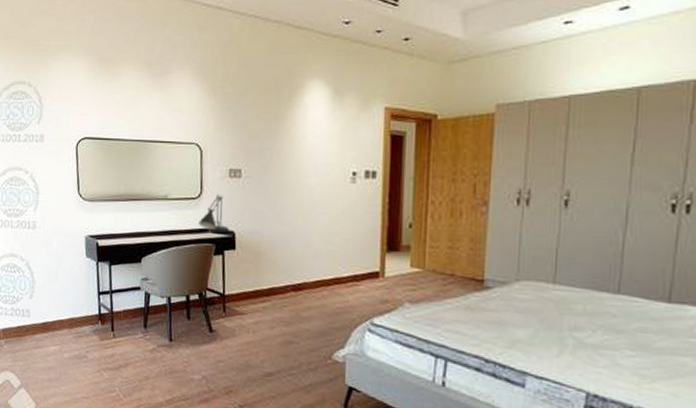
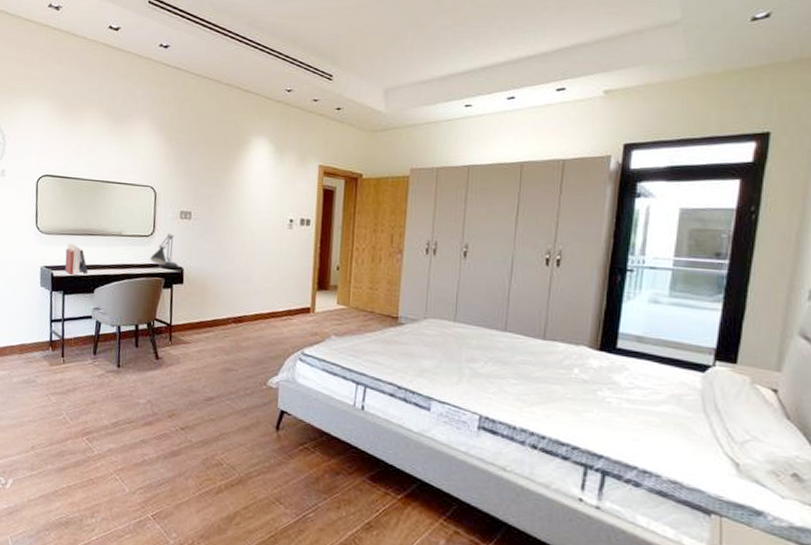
books: none [109,209,133,244] -> present [65,243,88,275]

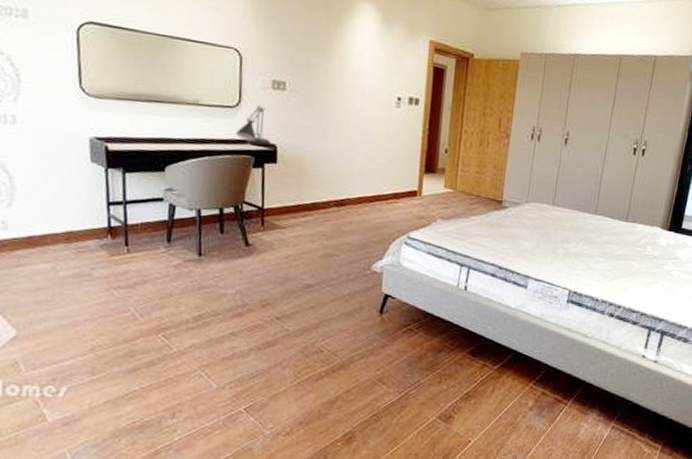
books: present [65,243,88,275] -> none [123,110,155,150]

